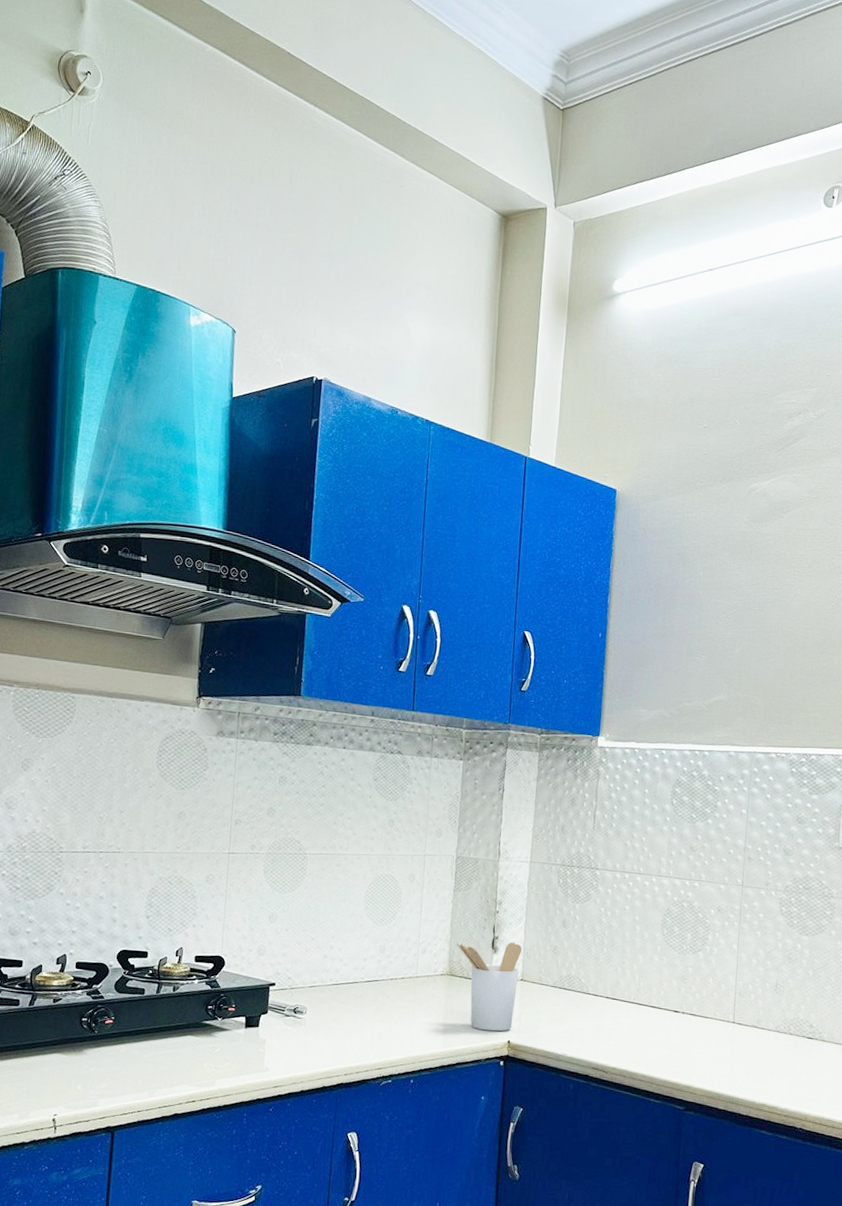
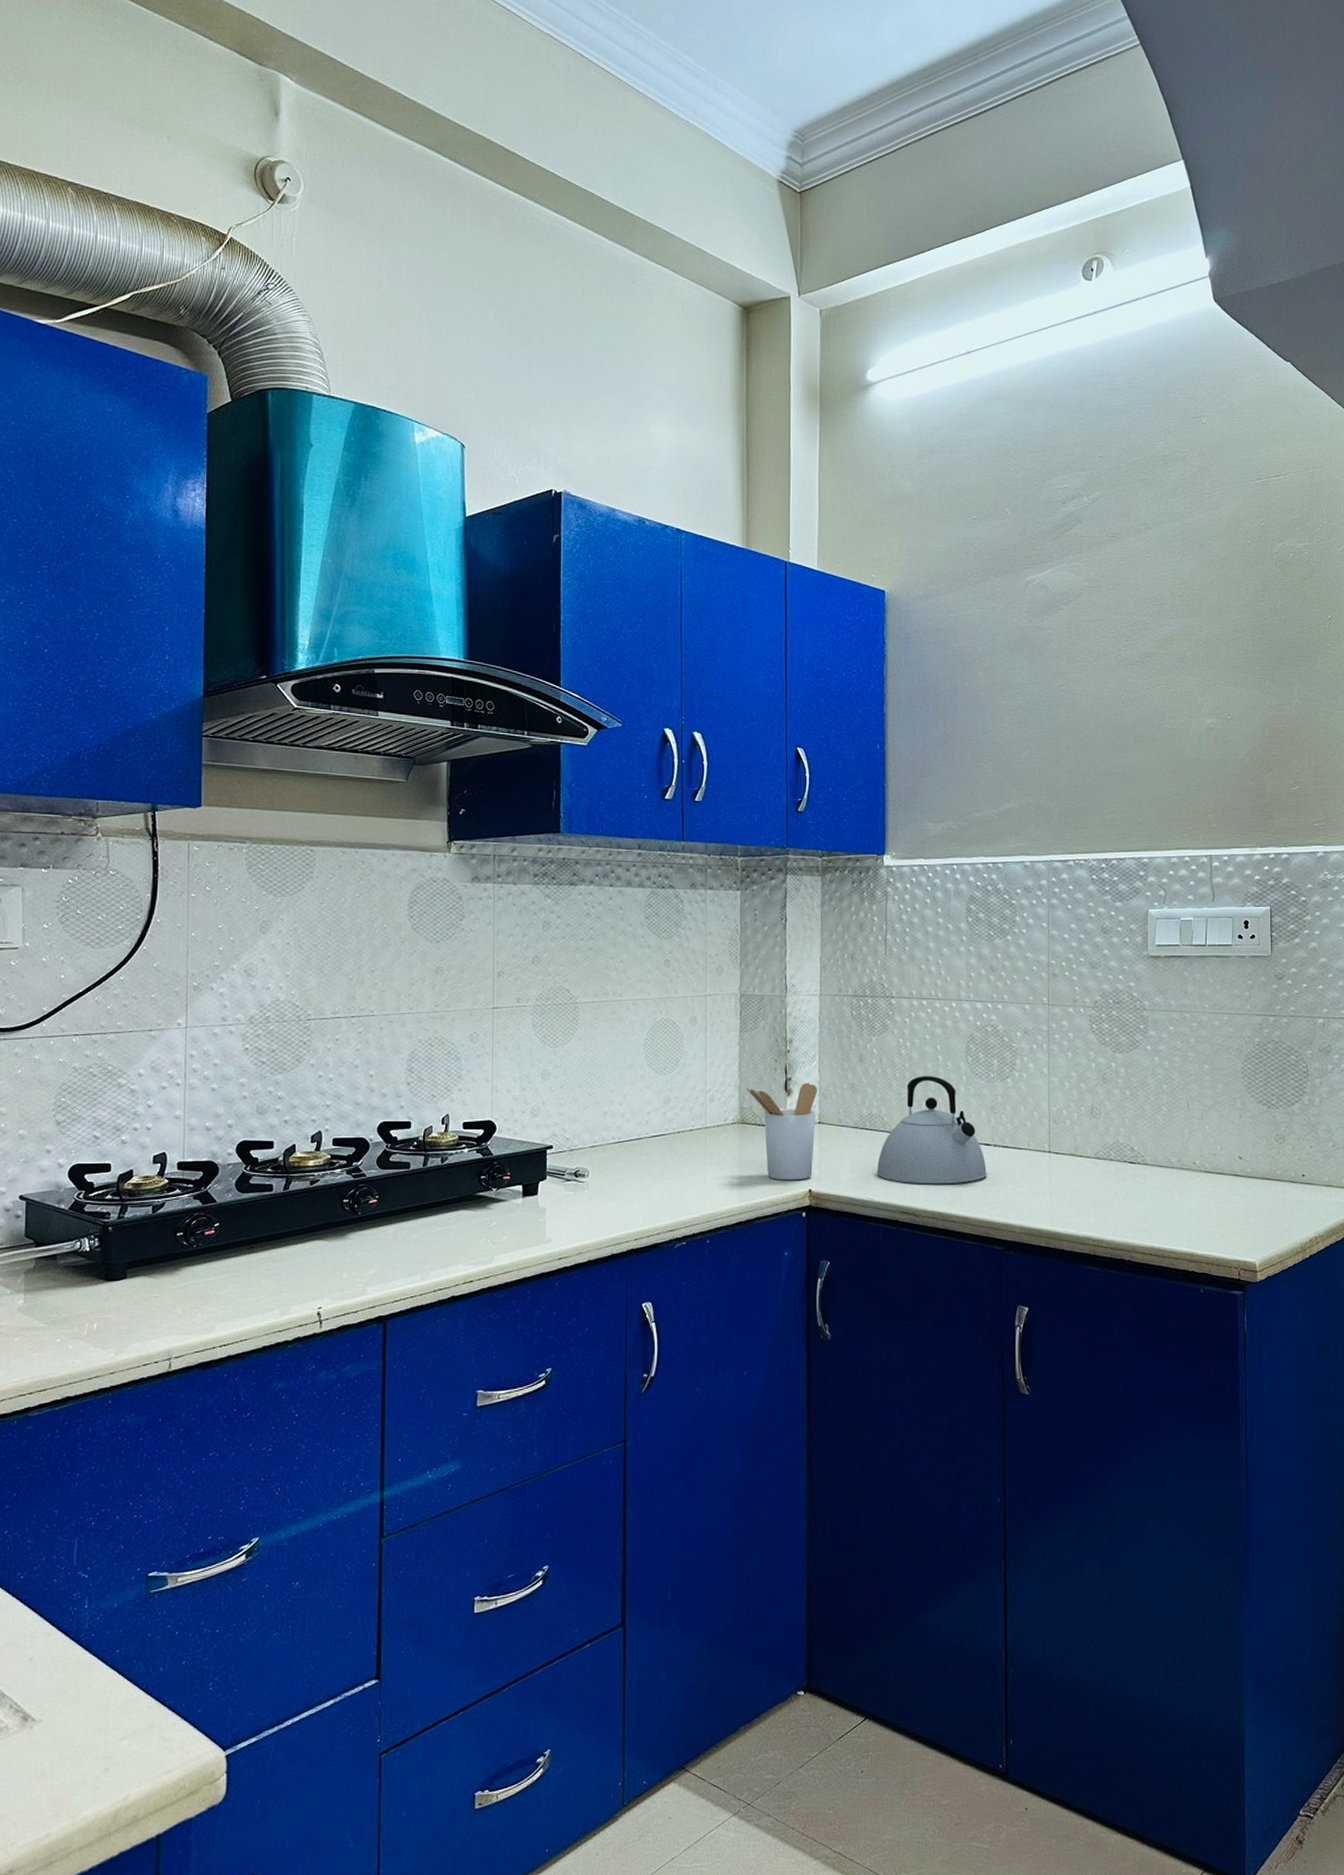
kettle: none [571,943,674,1046] -> present [876,1076,987,1185]

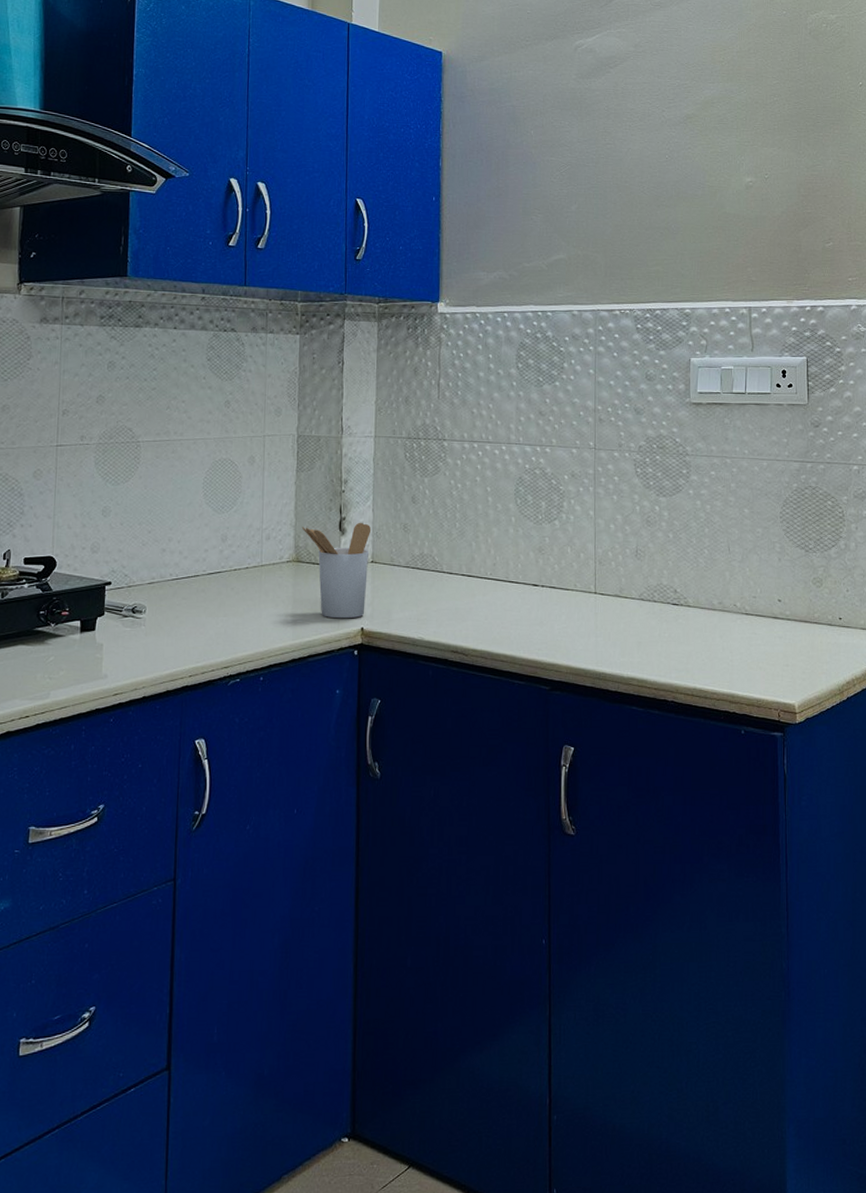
kettle: present [876,1076,987,1185] -> none [427,517,534,624]

